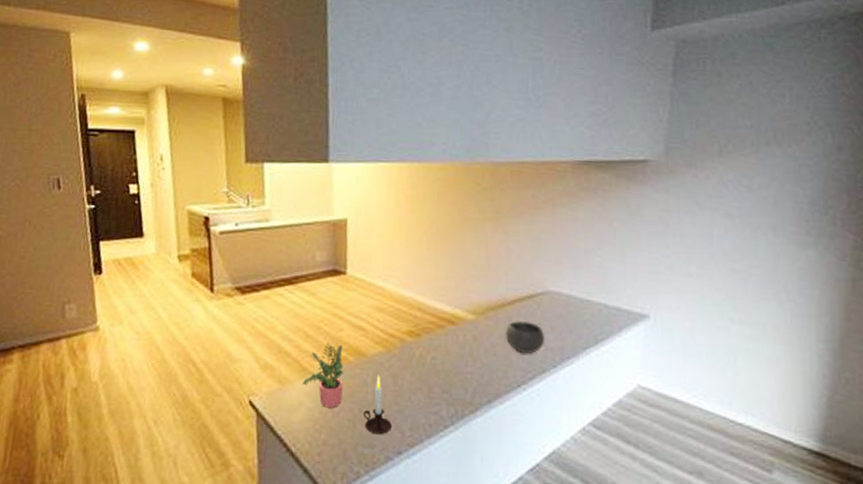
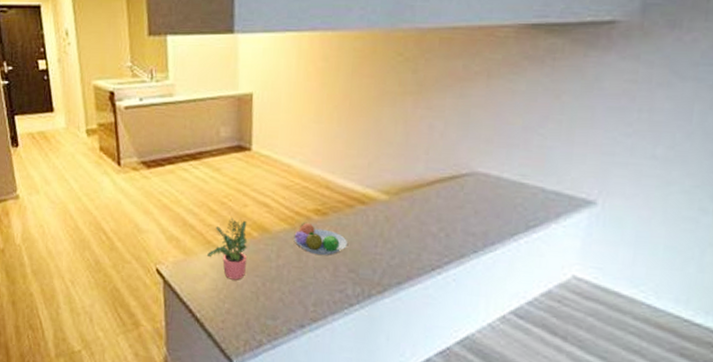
candle: present [362,375,392,435] -> none [266,251,295,308]
fruit bowl: none [389,344,440,377] -> present [294,222,347,255]
bowl: present [505,320,545,355] -> none [420,202,467,238]

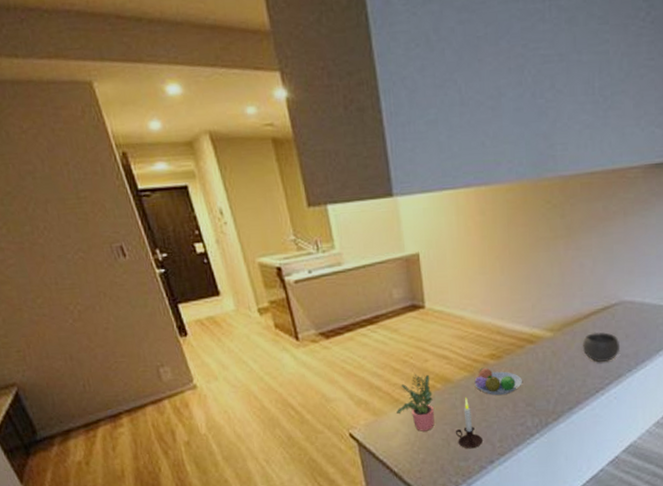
candle: none [266,251,295,308] -> present [455,398,483,449]
bowl: none [420,202,467,238] -> present [582,332,621,362]

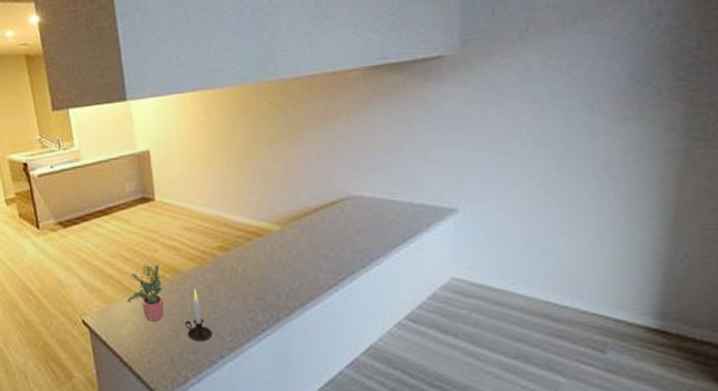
fruit bowl: present [474,367,522,395] -> none [203,259,251,287]
bowl: present [582,332,621,362] -> none [311,226,353,258]

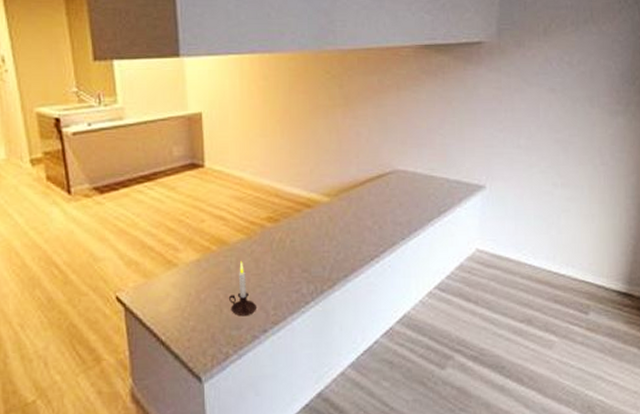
potted plant: present [126,263,164,321] -> none [167,234,207,296]

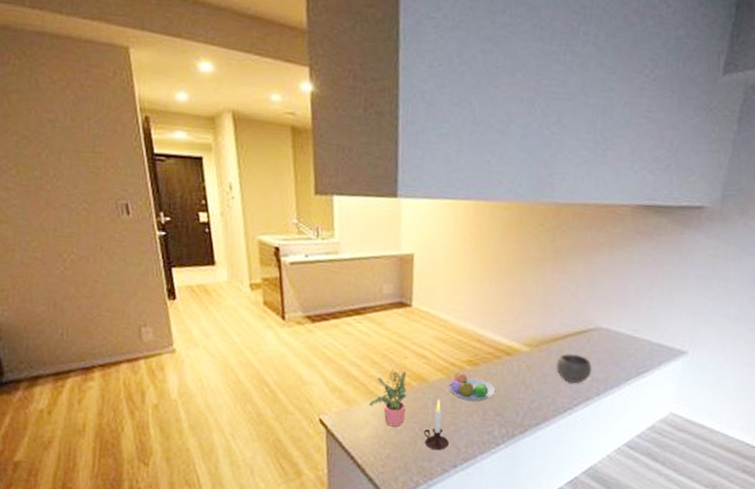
potted plant: none [167,234,207,296] -> present [368,369,407,427]
fruit bowl: none [250,230,298,259] -> present [448,372,495,401]
bowl: none [357,199,394,230] -> present [556,353,592,384]

